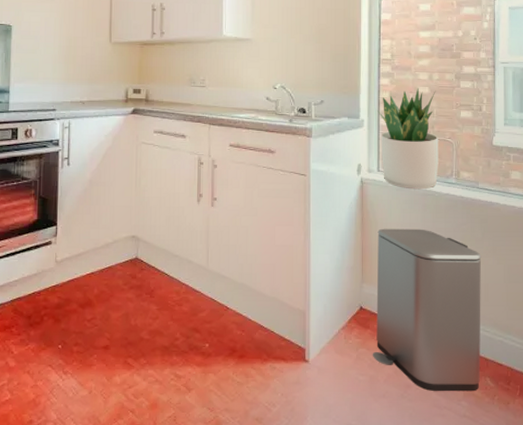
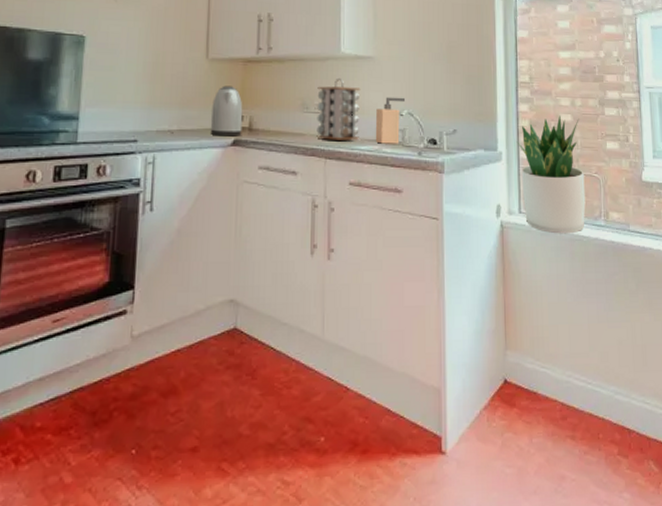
kettle: none [114,64,141,106] -> present [210,85,243,137]
spice rack: none [202,57,240,111] -> present [316,77,361,142]
soap dispenser: none [252,73,279,113] -> present [375,97,406,144]
pedal bin: present [372,228,482,391] -> none [519,281,643,482]

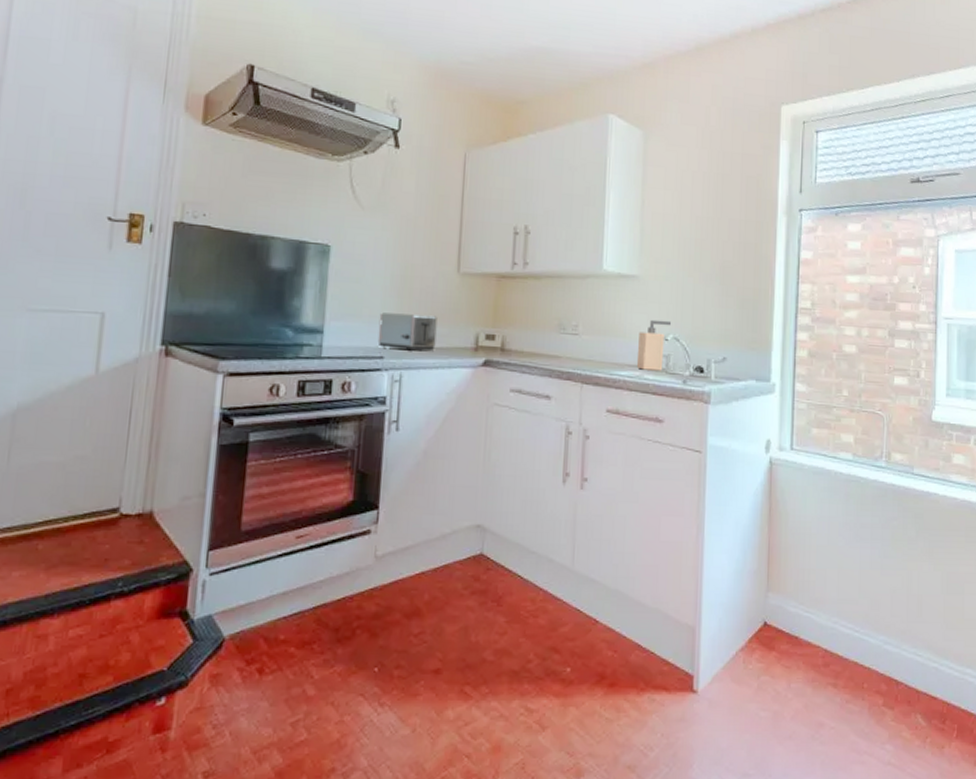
toaster: none [131,98,188,134] -> present [377,312,438,351]
kettle: present [210,85,243,137] -> none [459,302,496,357]
spice rack: present [316,77,361,142] -> none [573,297,623,366]
planter: present [517,115,586,234] -> none [792,346,866,474]

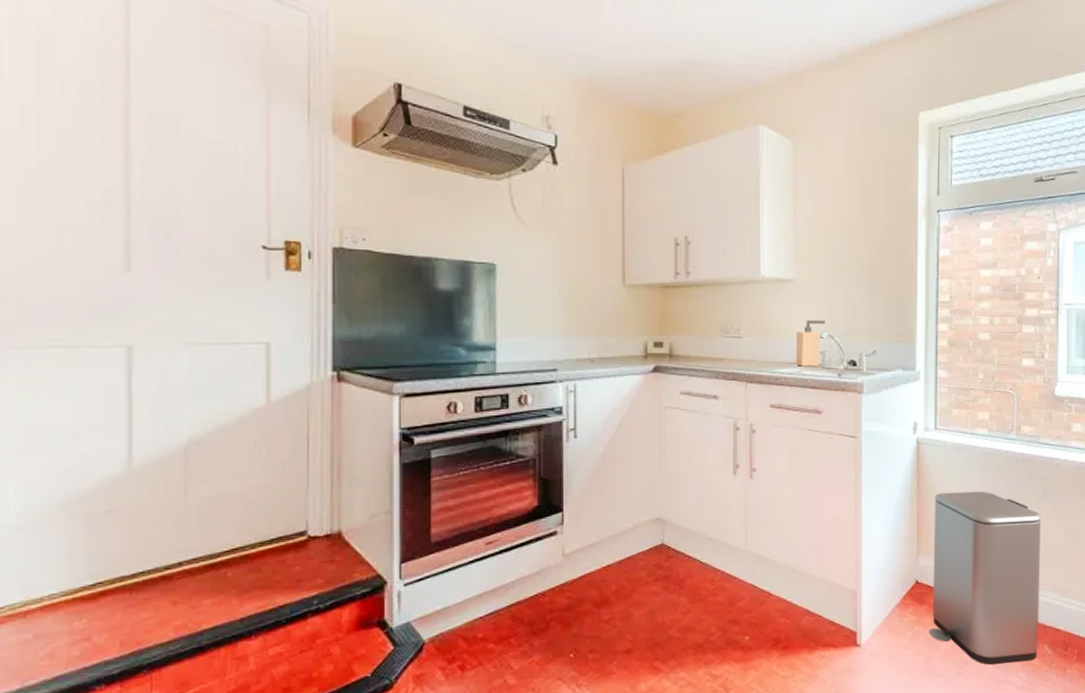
toaster: present [377,312,438,351] -> none [550,327,607,362]
pedal bin: none [777,522,915,731] -> present [928,491,1042,665]

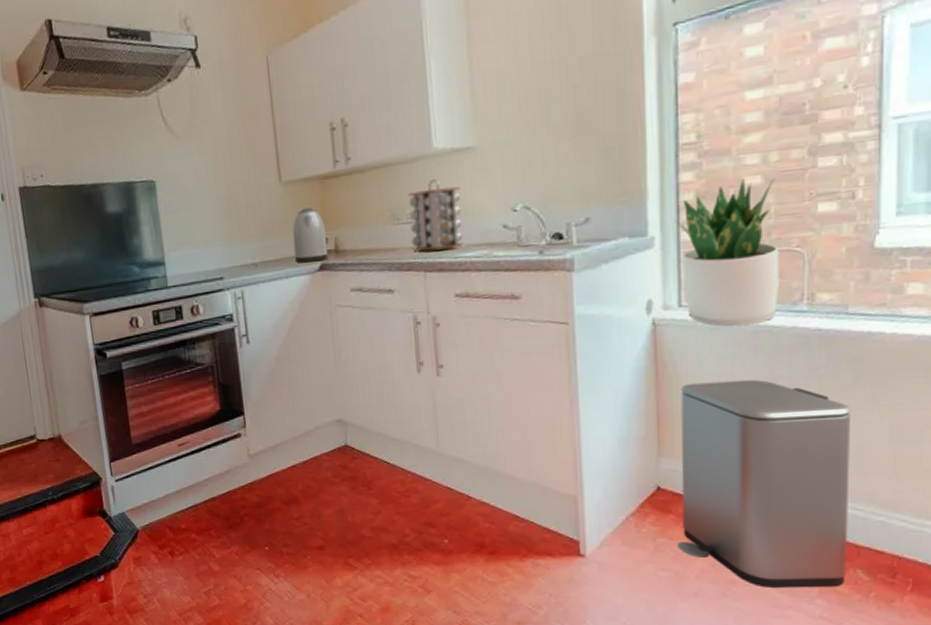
kettle: none [630,312,663,363] -> present [292,207,329,263]
spice rack: none [737,301,781,365] -> present [408,178,463,252]
soap dispenser: present [795,319,826,367] -> none [482,189,520,248]
planter: none [935,334,999,448] -> present [676,178,779,327]

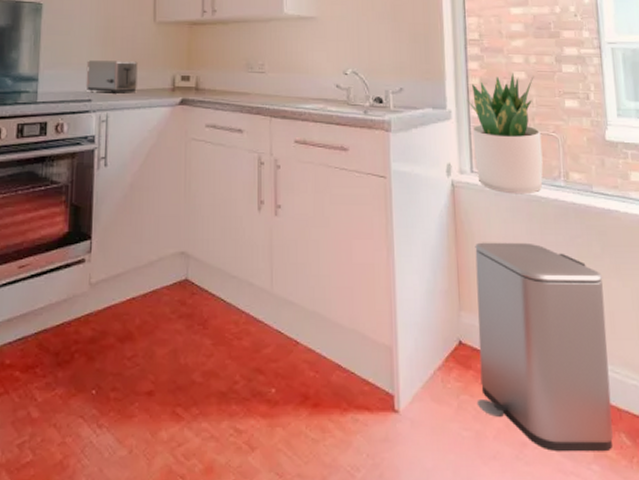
toaster: none [212,229,270,269] -> present [86,60,138,93]
kettle: present [292,207,329,263] -> none [158,47,190,96]
spice rack: present [408,178,463,252] -> none [261,38,304,101]

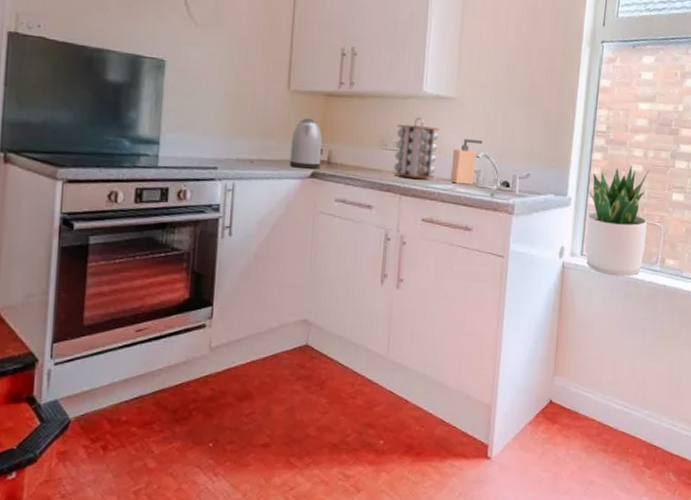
toaster: present [86,60,138,93] -> none [211,126,269,163]
kettle: none [158,47,190,96] -> present [289,118,323,169]
spice rack: none [261,38,304,101] -> present [393,116,440,180]
soap dispenser: none [319,56,350,103] -> present [450,138,483,185]
pedal bin: present [475,242,613,451] -> none [557,317,678,487]

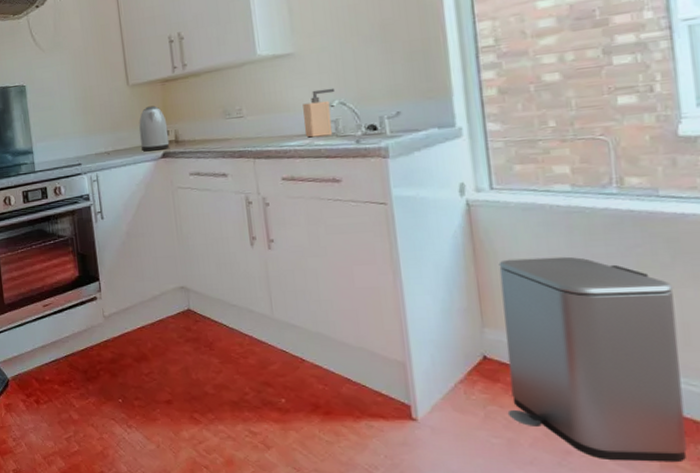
spice rack: present [393,116,440,180] -> none [237,80,287,142]
pedal bin: none [557,317,678,487] -> present [498,256,688,461]
planter: present [586,165,650,277] -> none [481,75,587,208]

